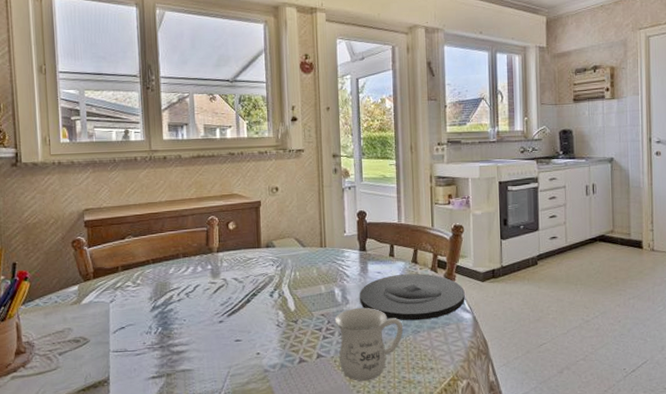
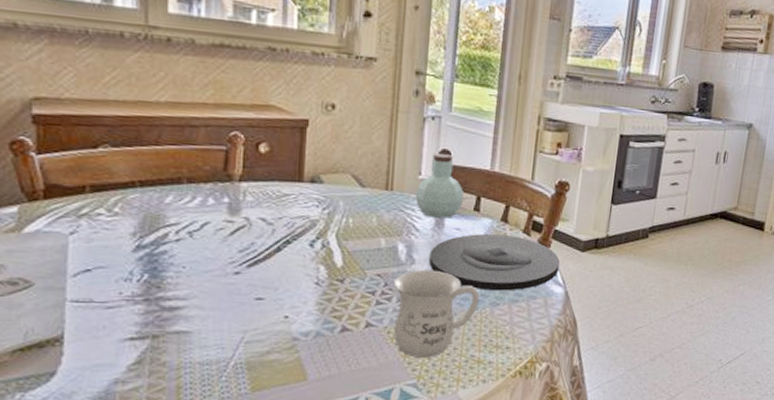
jar: none [343,214,381,265] -> present [415,153,464,218]

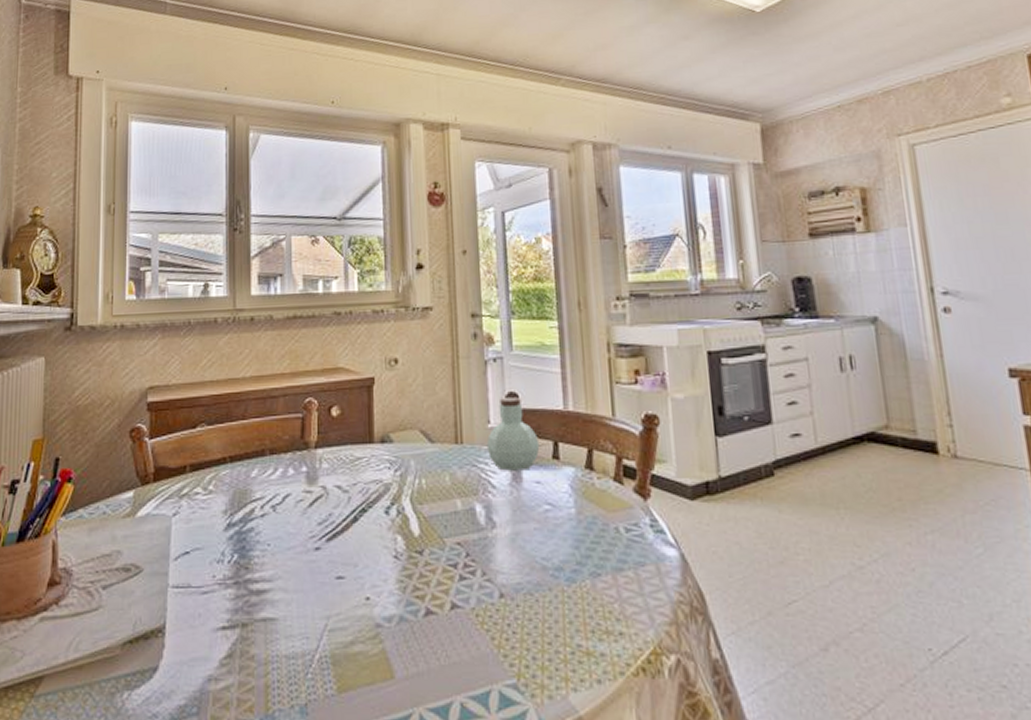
mug: present [393,269,480,357] -> none [475,534,577,648]
plate: present [429,233,560,291] -> none [511,484,667,557]

